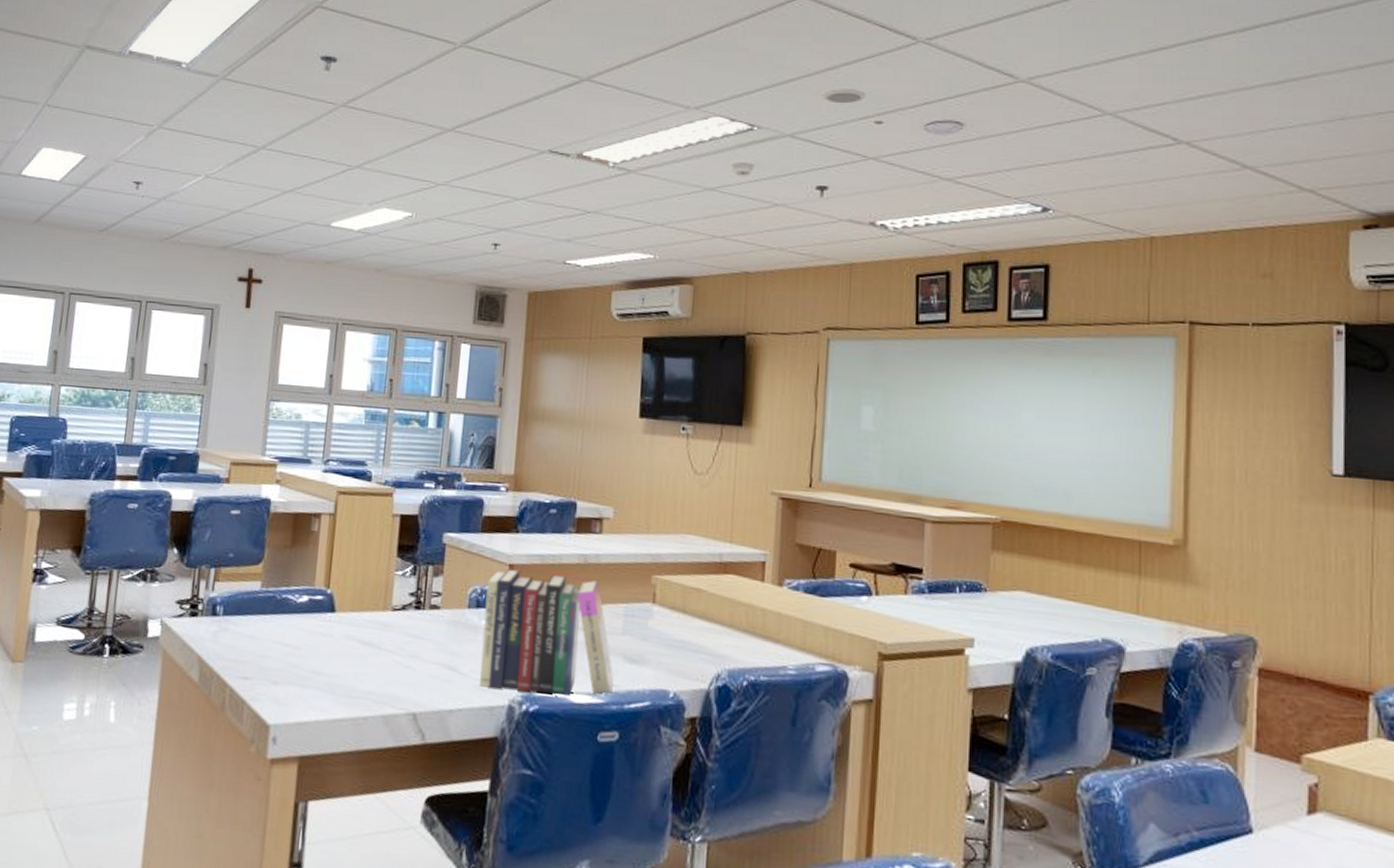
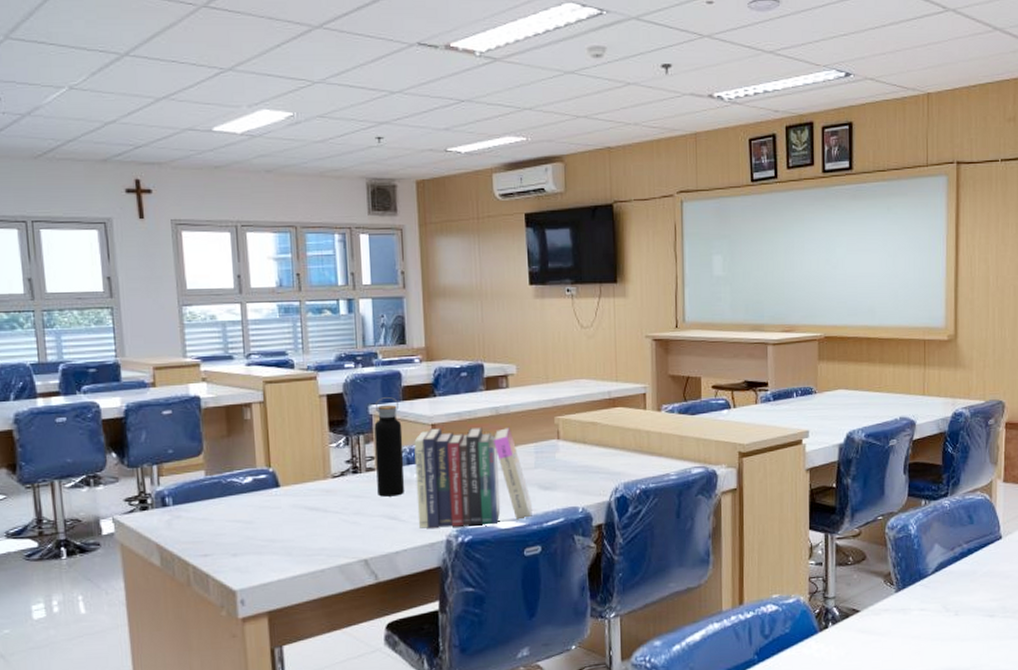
water bottle: none [439,526,477,643] -> present [374,397,405,497]

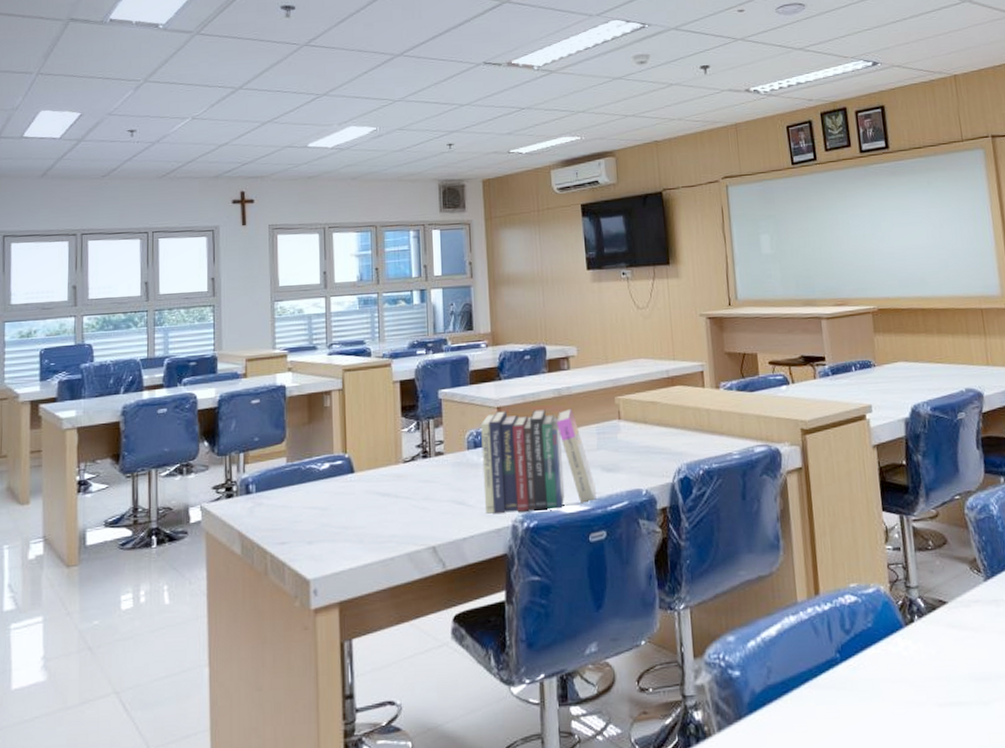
water bottle: present [374,397,405,497] -> none [443,381,472,481]

